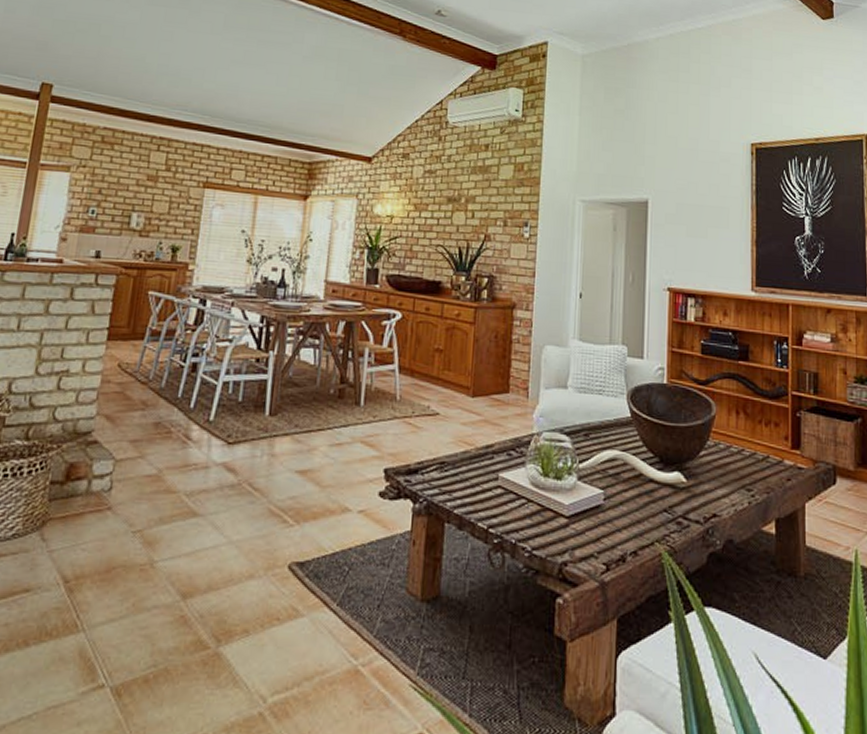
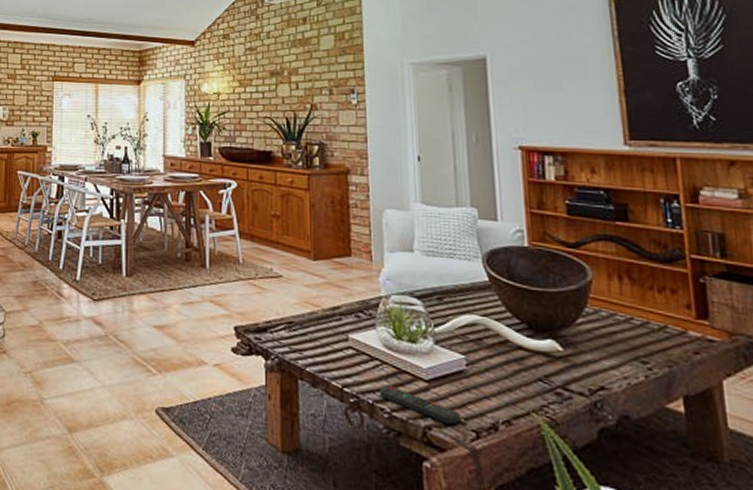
remote control: none [523,524,594,559] -> present [379,386,460,425]

